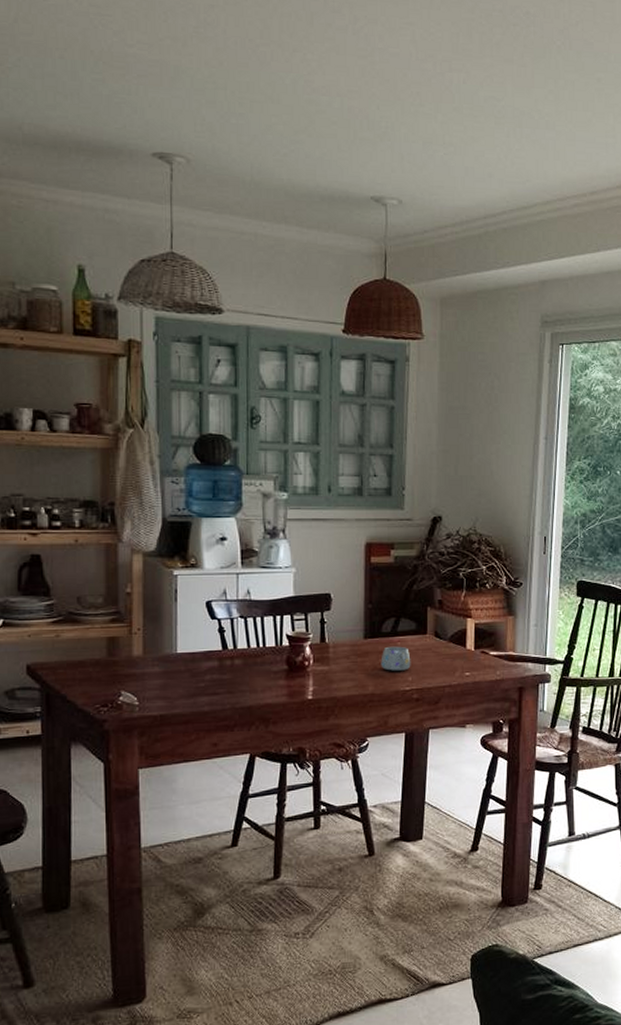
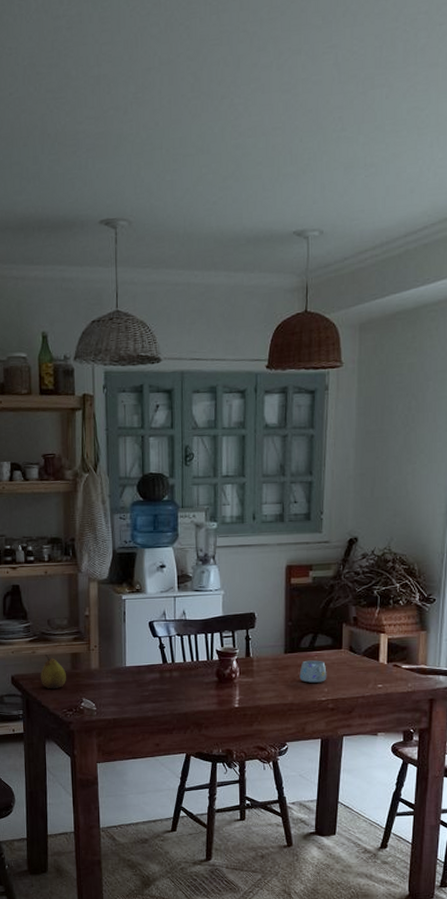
fruit: none [66,639,100,681] -> present [41,654,66,690]

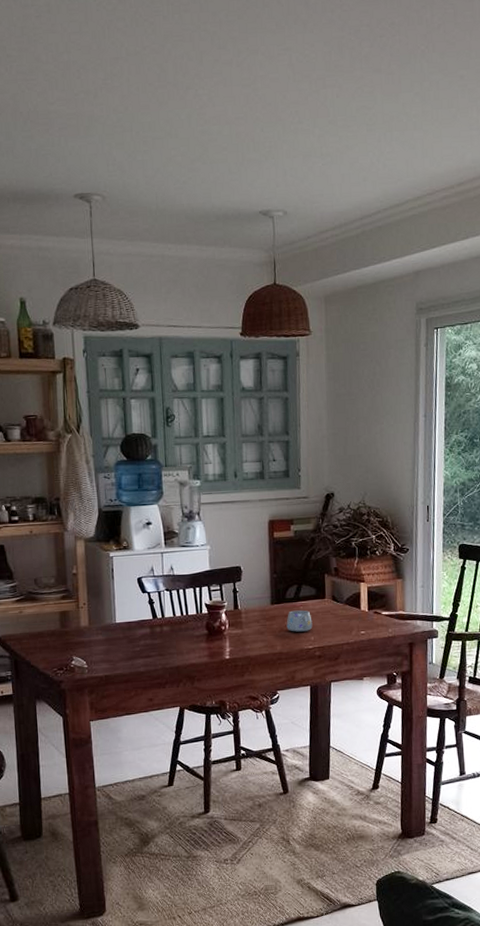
fruit: present [41,654,66,690] -> none [29,614,55,649]

